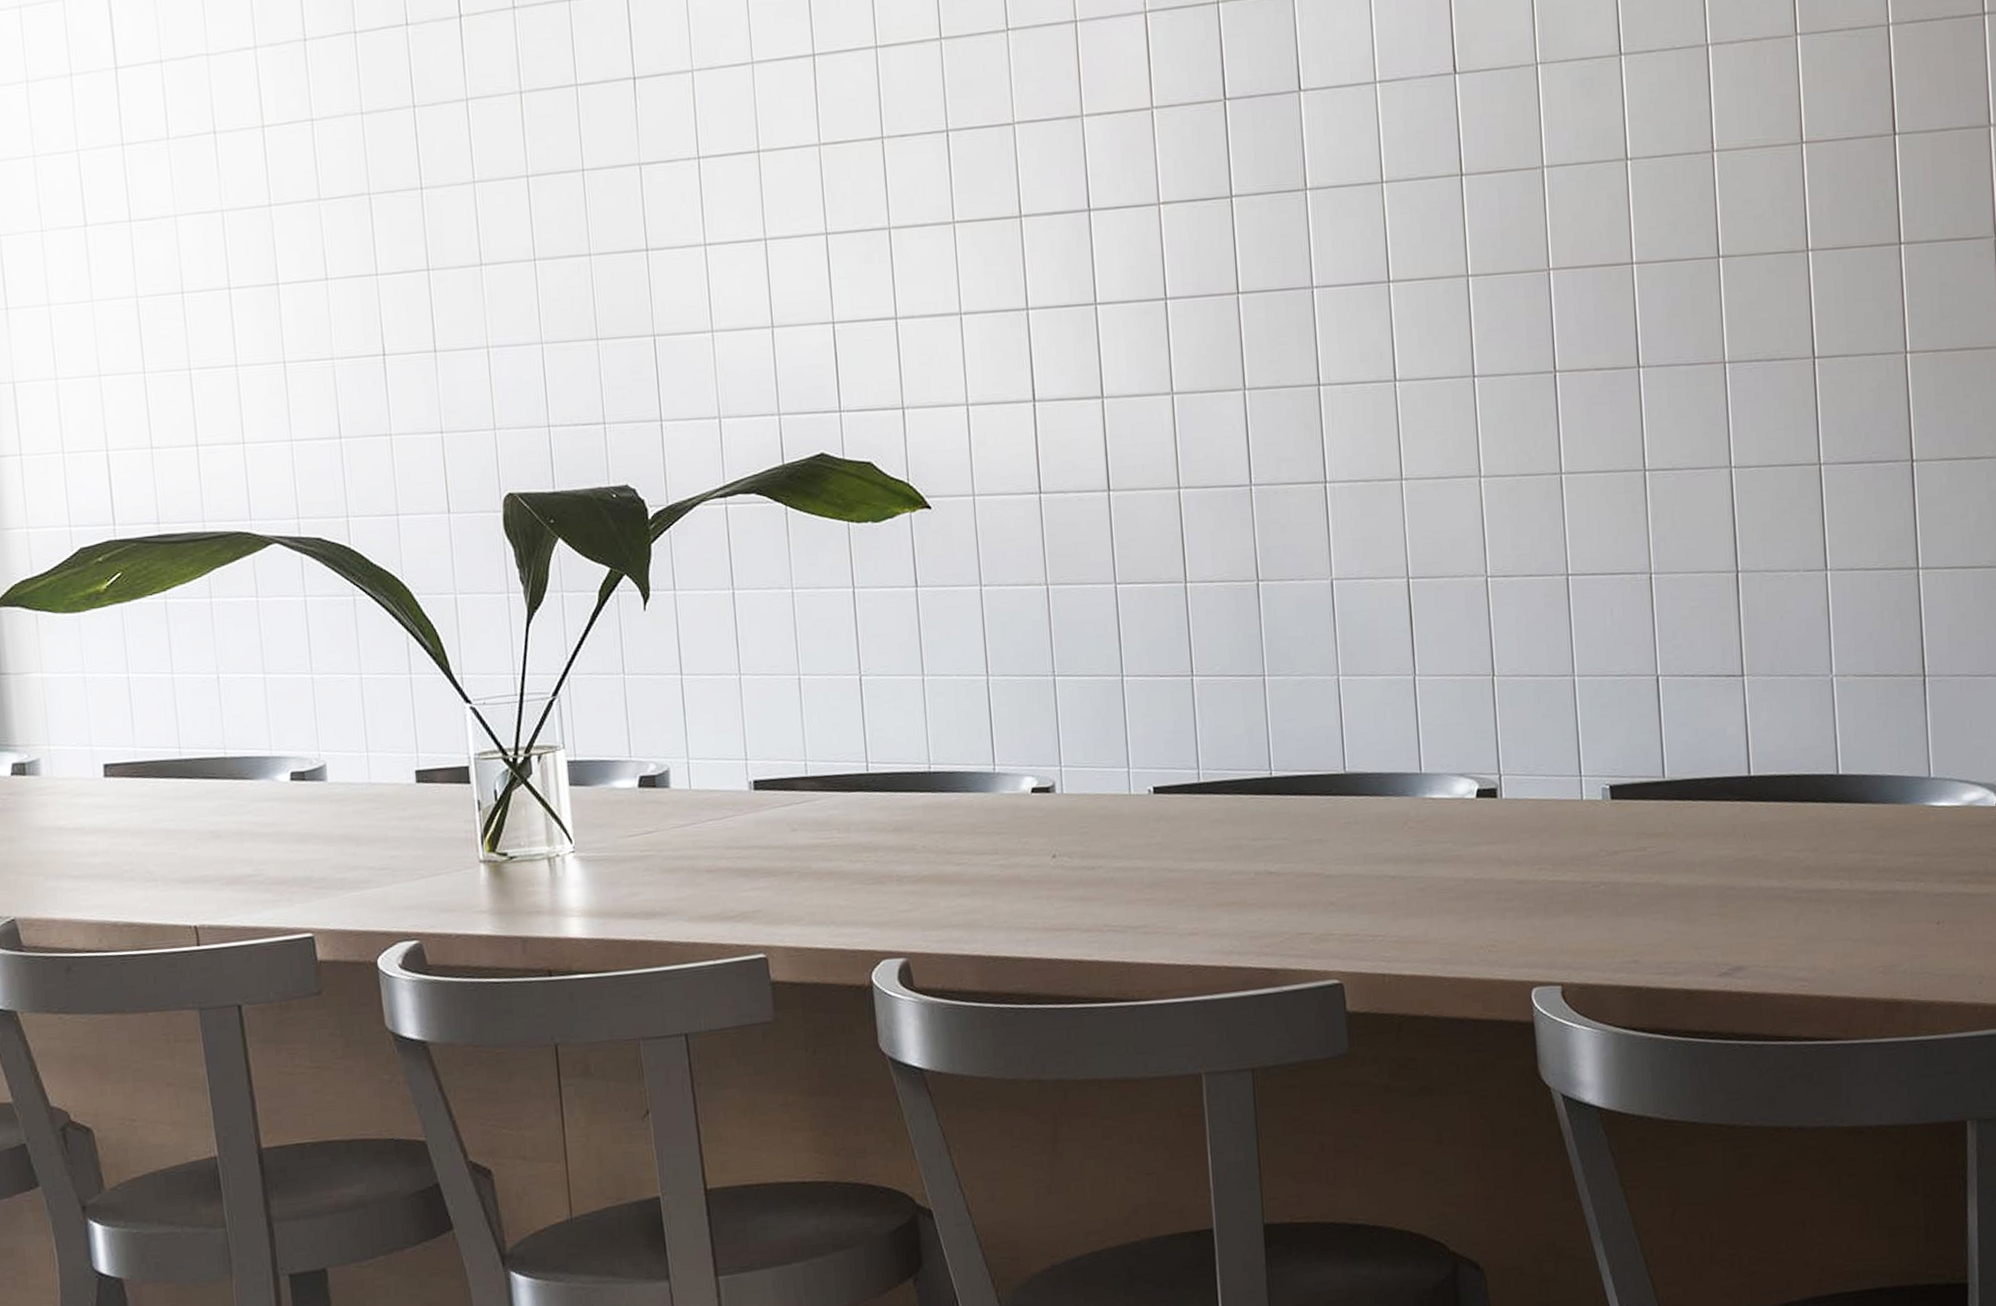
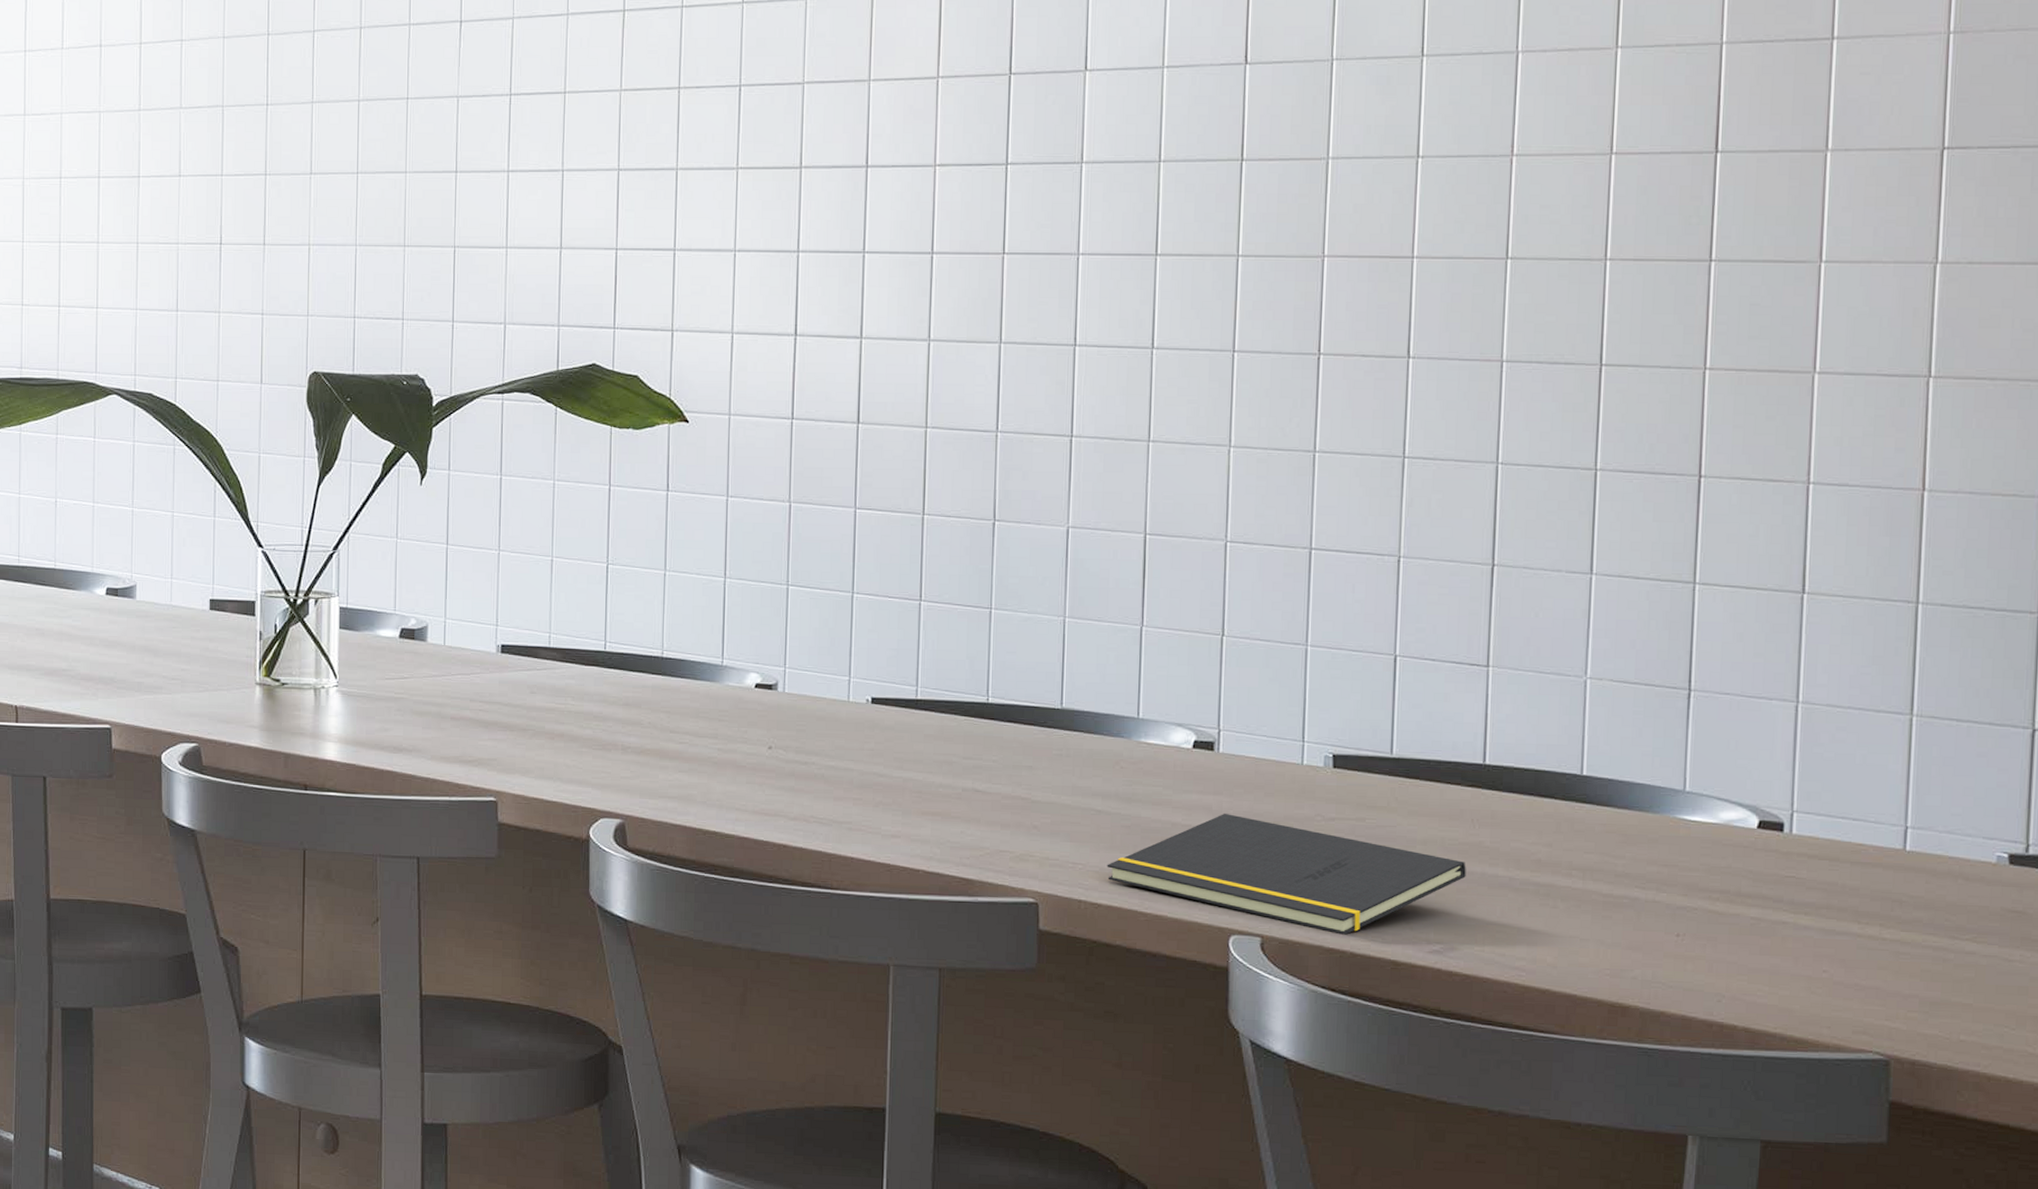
notepad: none [1406,861,1744,971] -> present [1107,814,1466,935]

